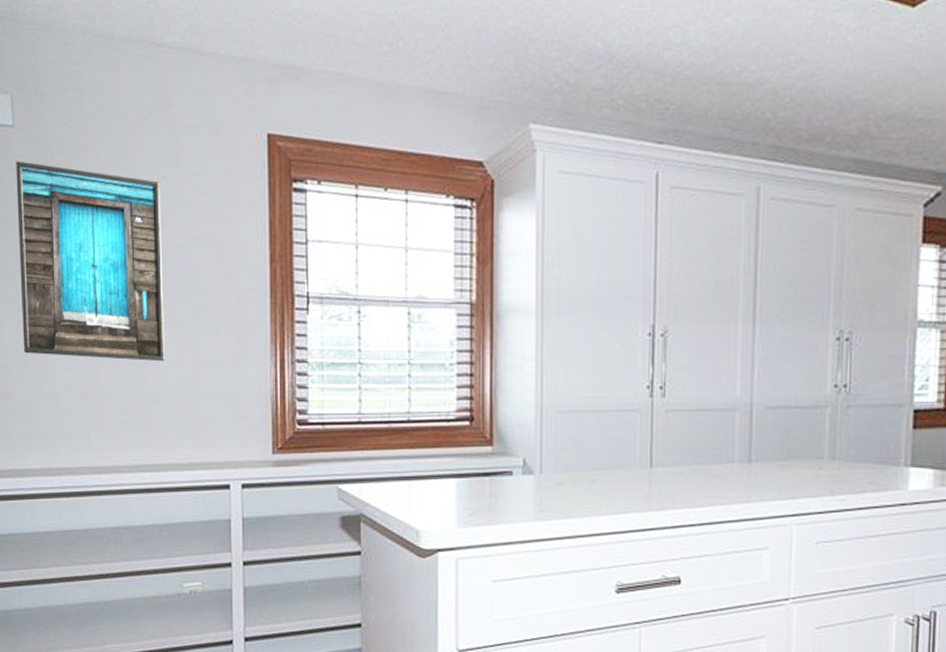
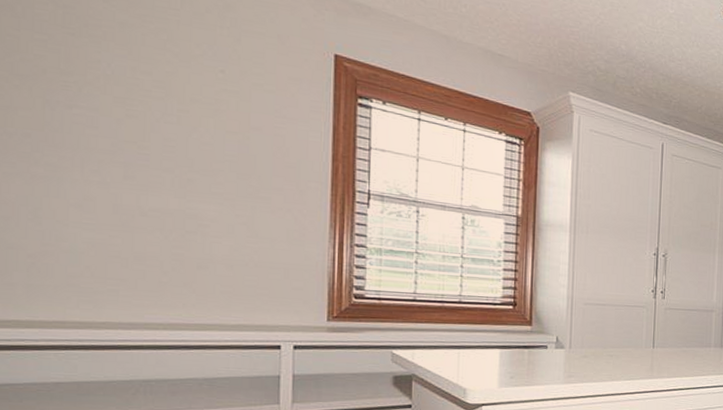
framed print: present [16,161,165,362] -> none [36,24,217,233]

